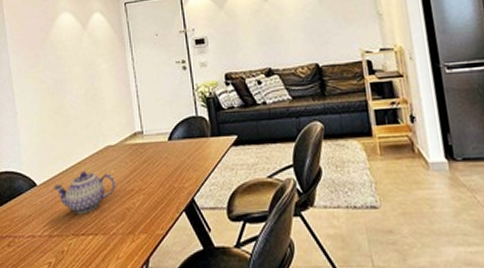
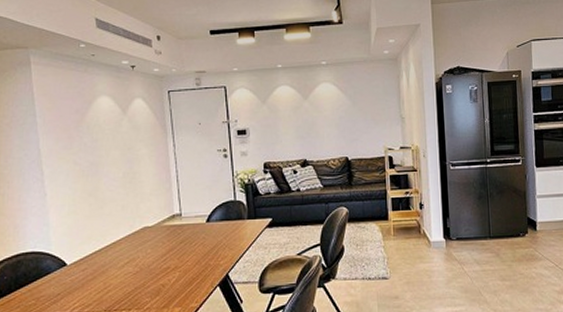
teapot: present [53,171,115,215] -> none [85,251,151,292]

